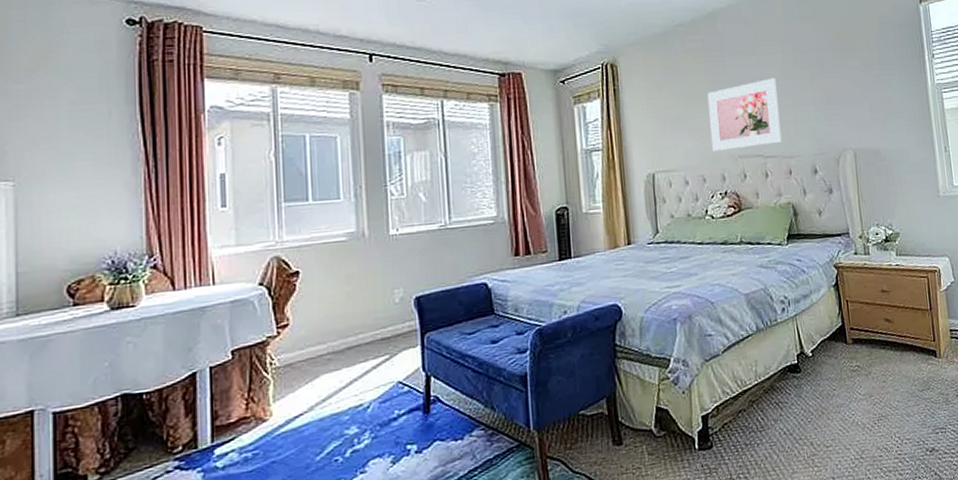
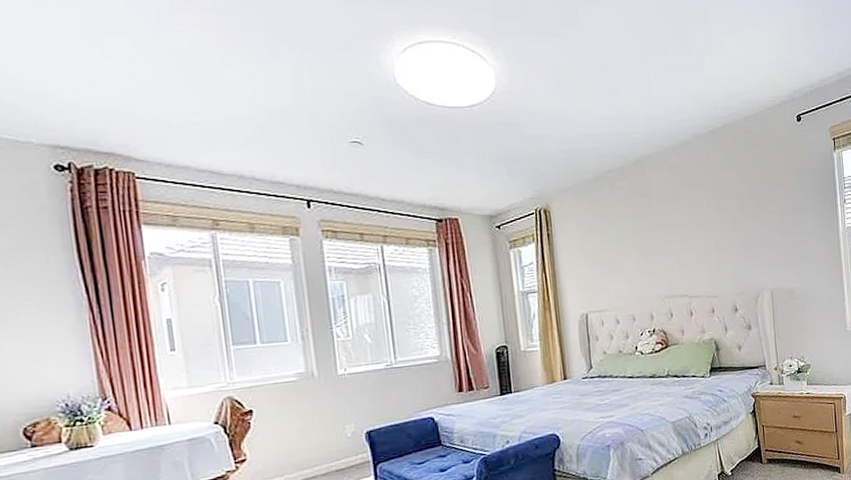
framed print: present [708,77,782,151] -> none [636,222,705,292]

